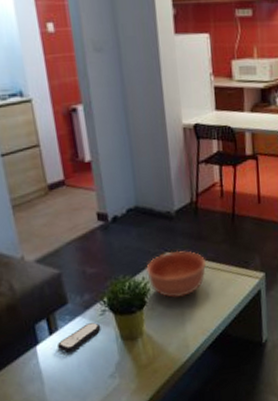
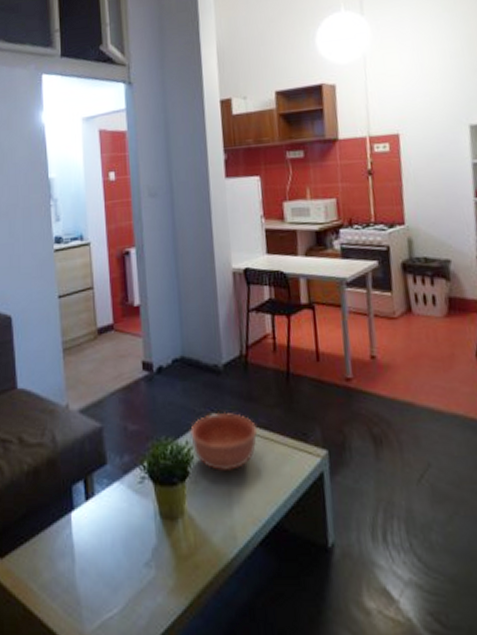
remote control: present [56,323,101,353] -> none [91,492,139,525]

